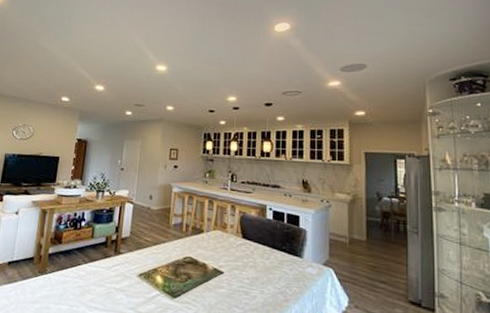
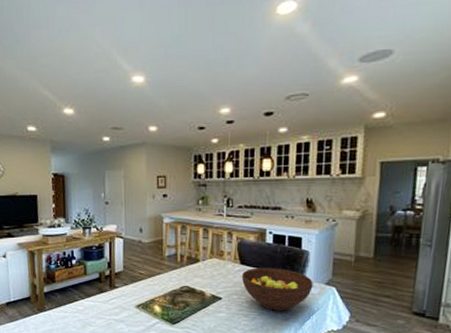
fruit bowl: none [244,242,311,291] -> present [242,267,313,311]

